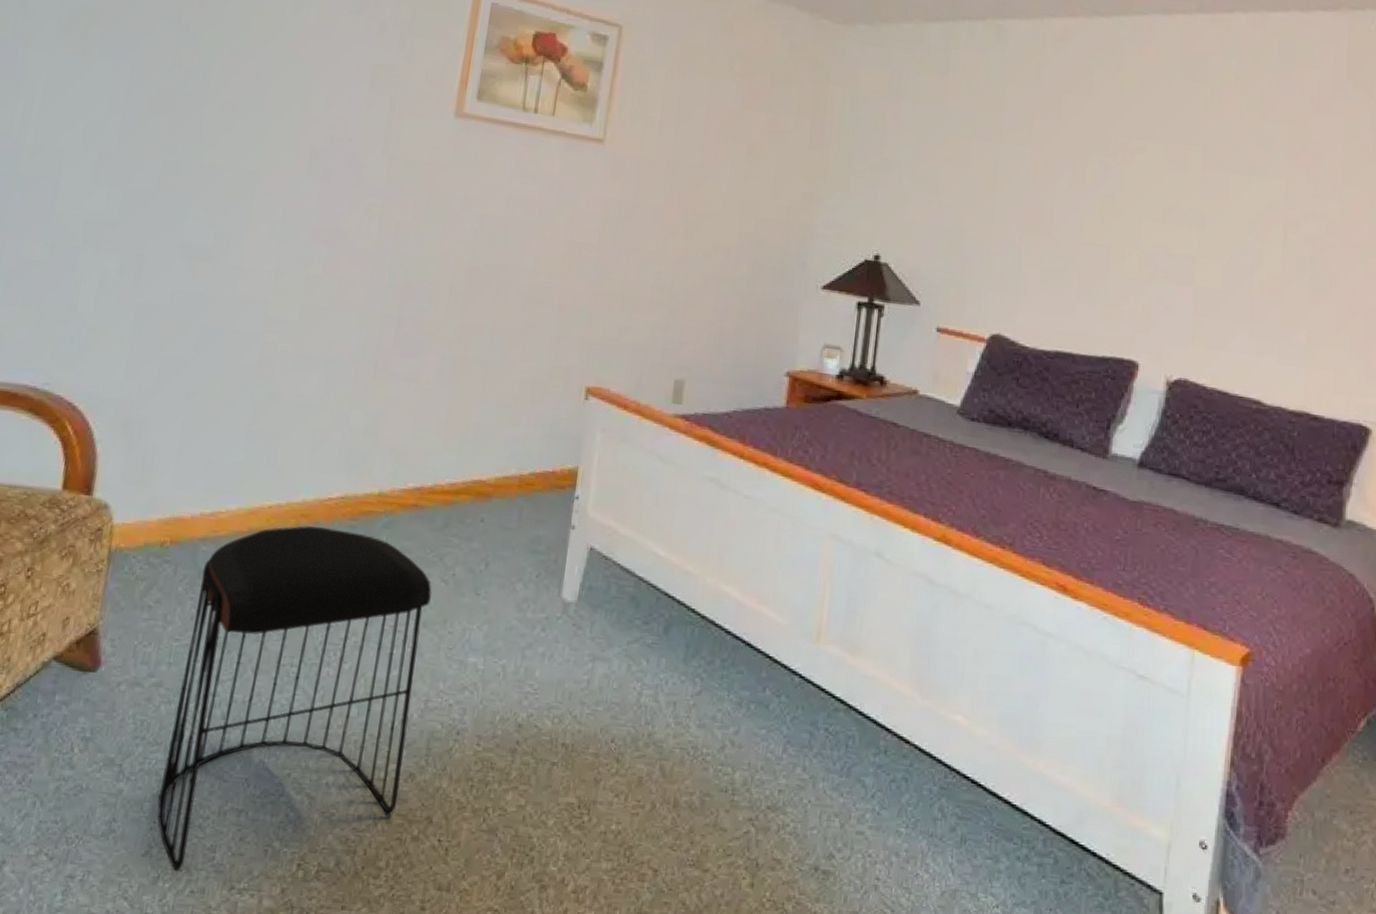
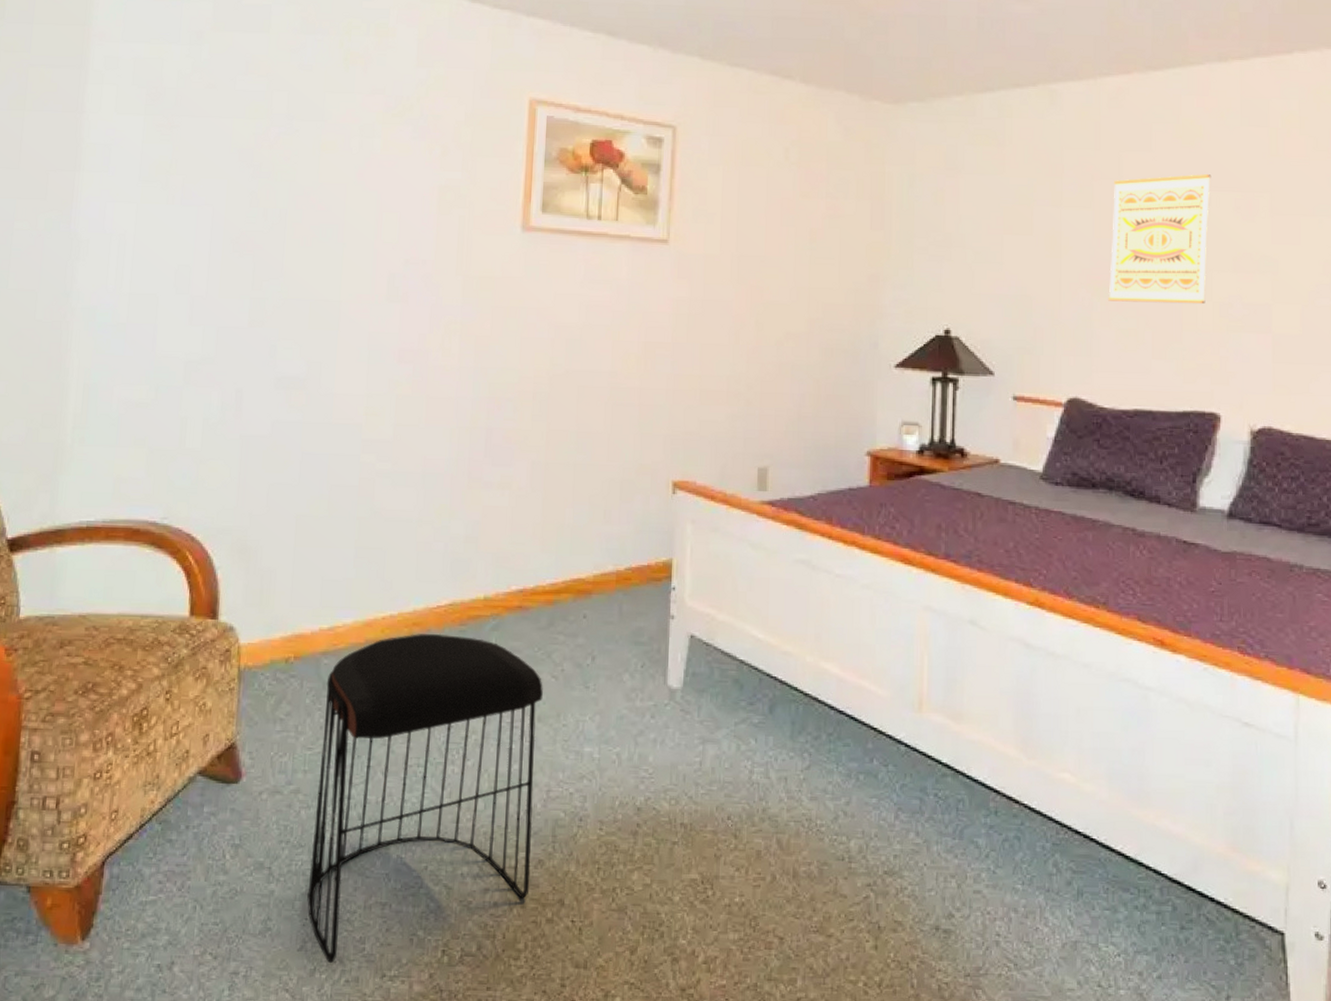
wall art: none [1038,120,1148,251] -> present [1108,174,1212,304]

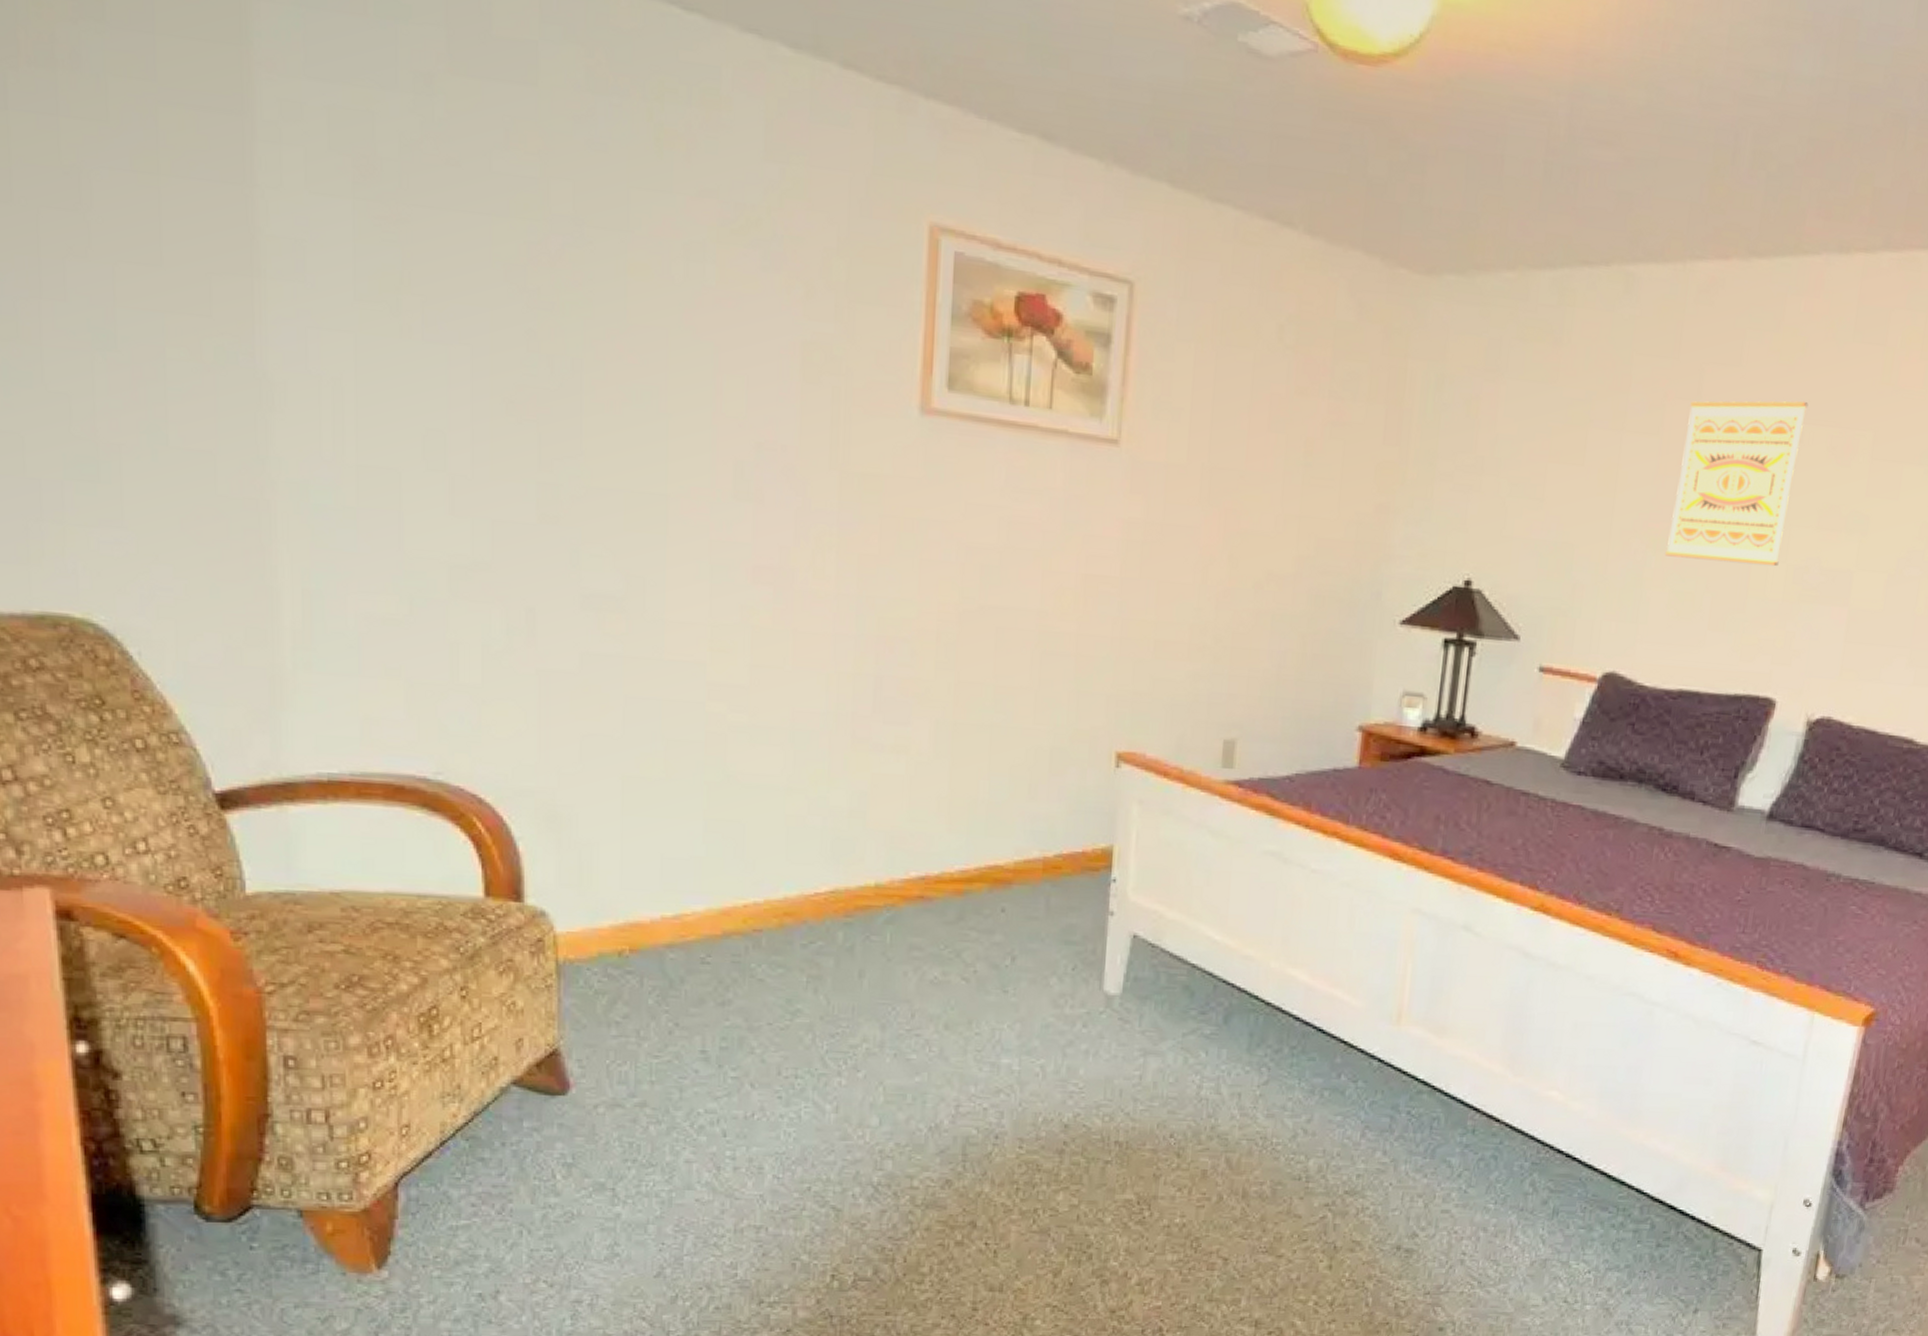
stool: present [307,633,543,963] -> none [663,925,951,1289]

